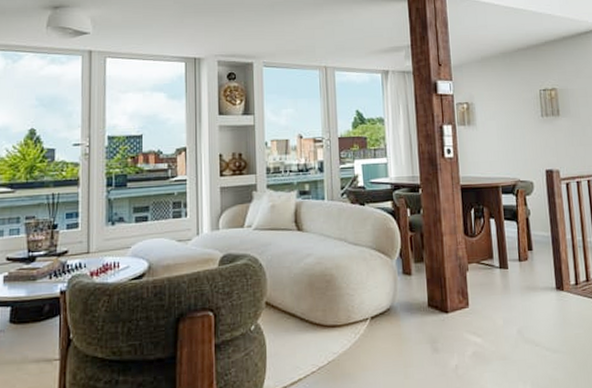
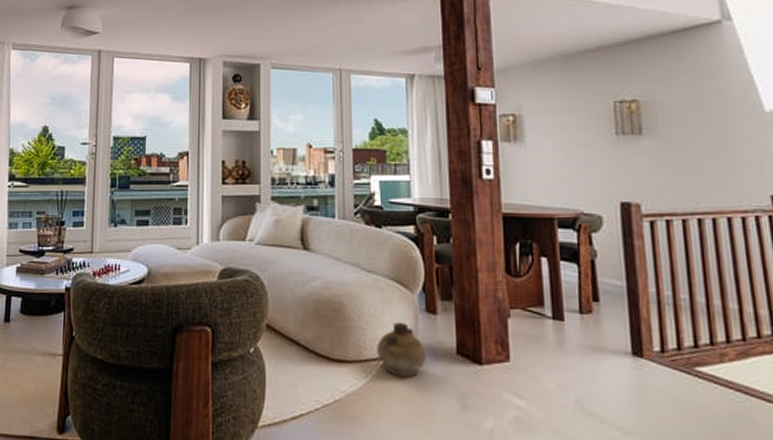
ceramic jug: none [363,285,404,333] -> present [377,322,426,377]

